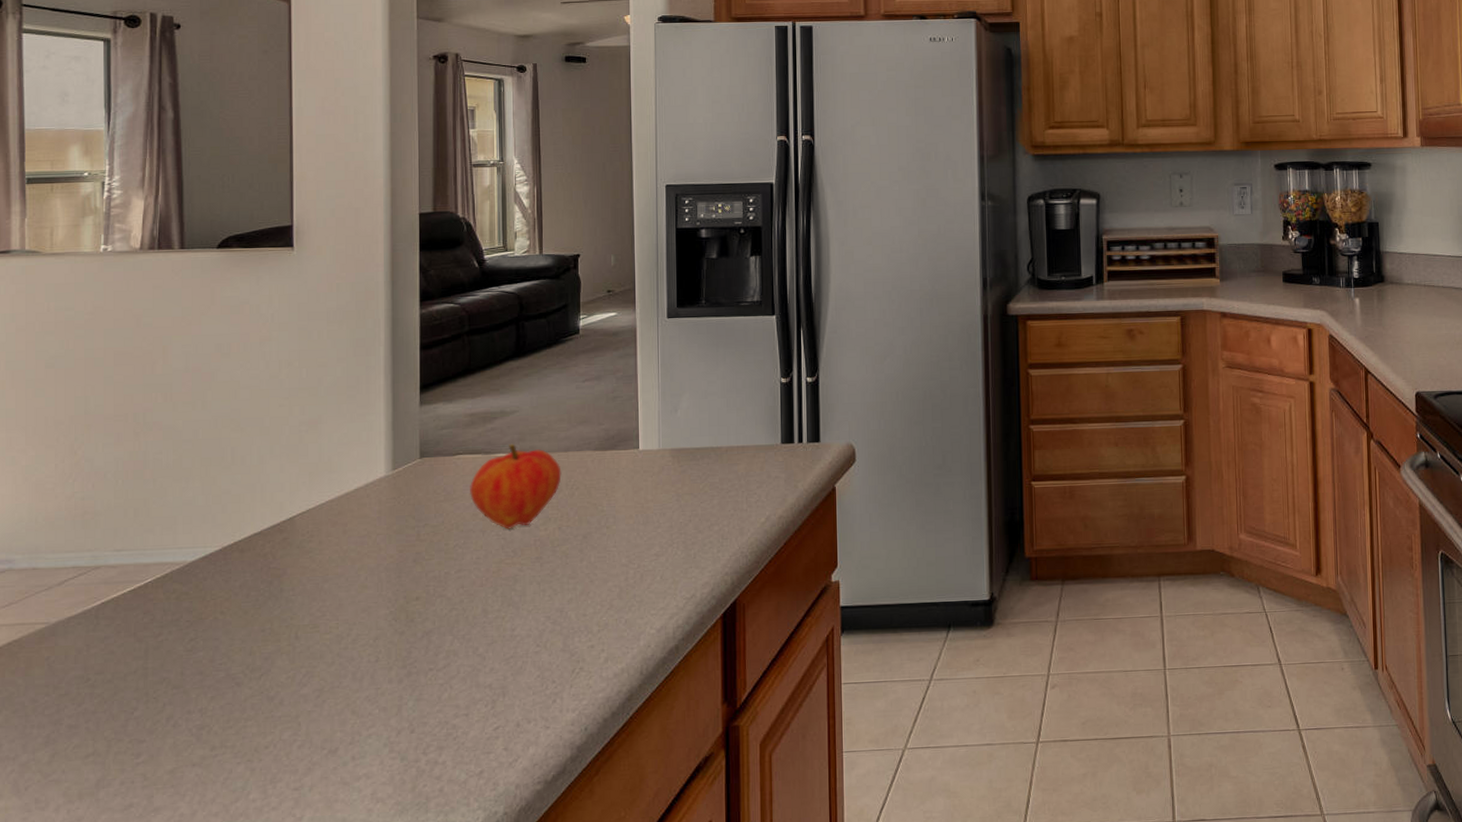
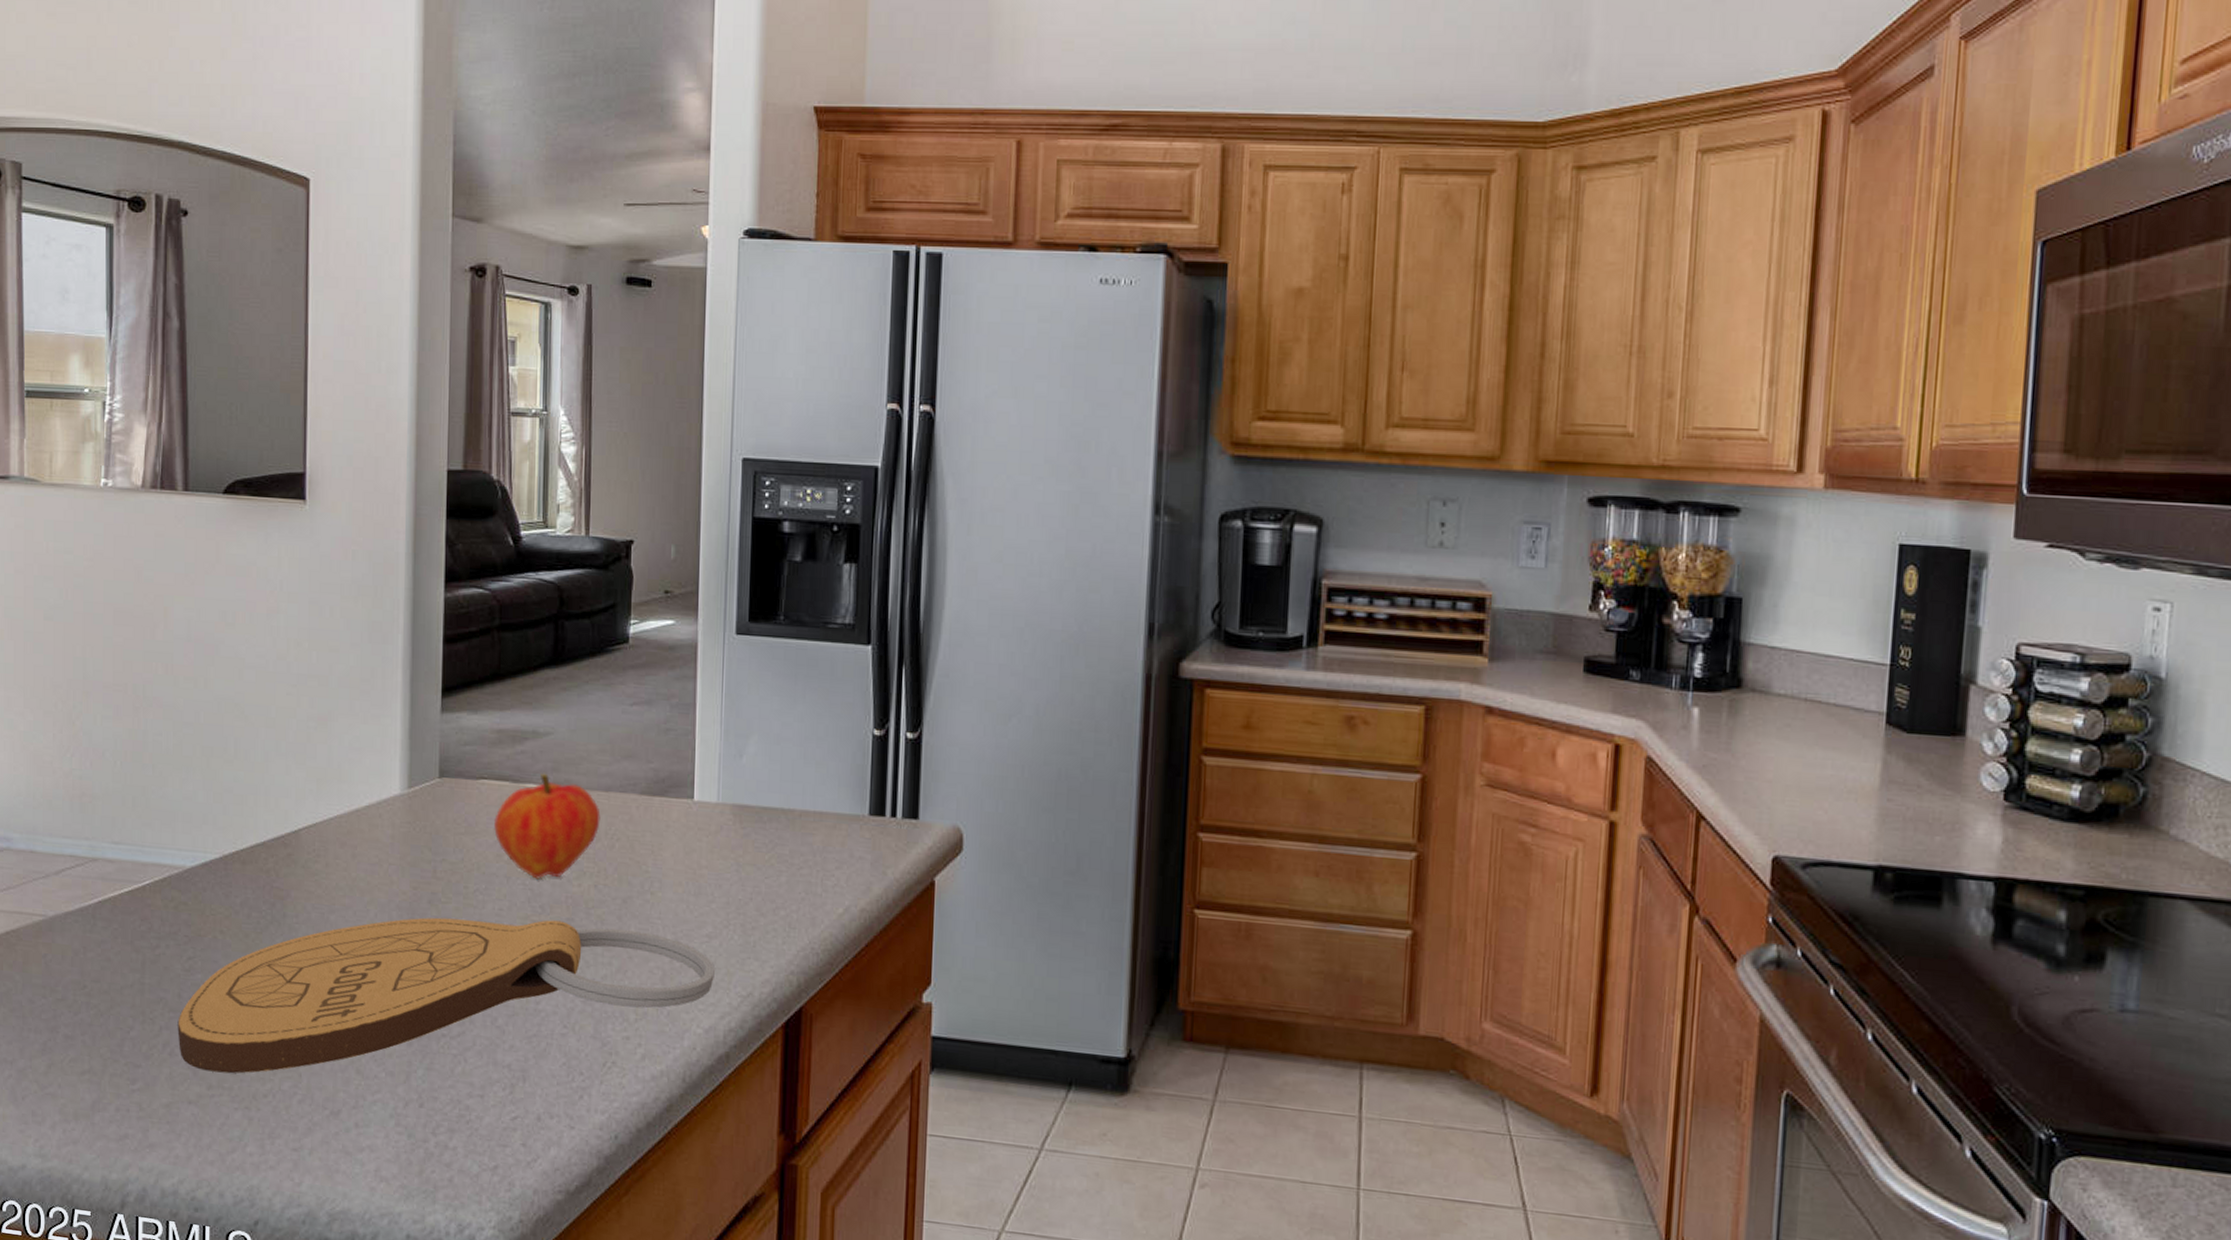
cutting board: none [181,559,663,735] -> present [177,917,715,1074]

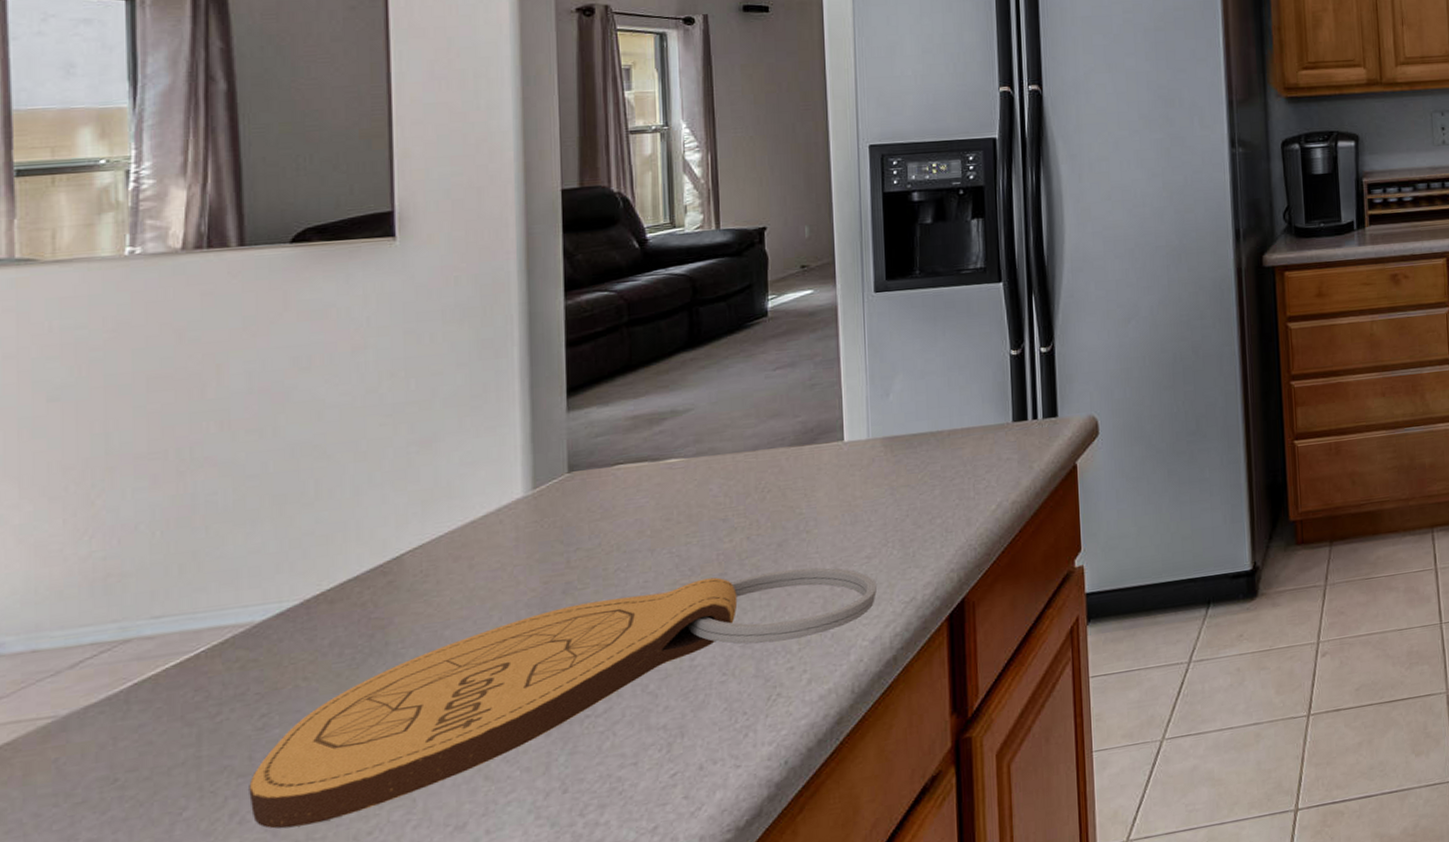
fruit: present [494,773,601,879] -> none [634,446,749,546]

